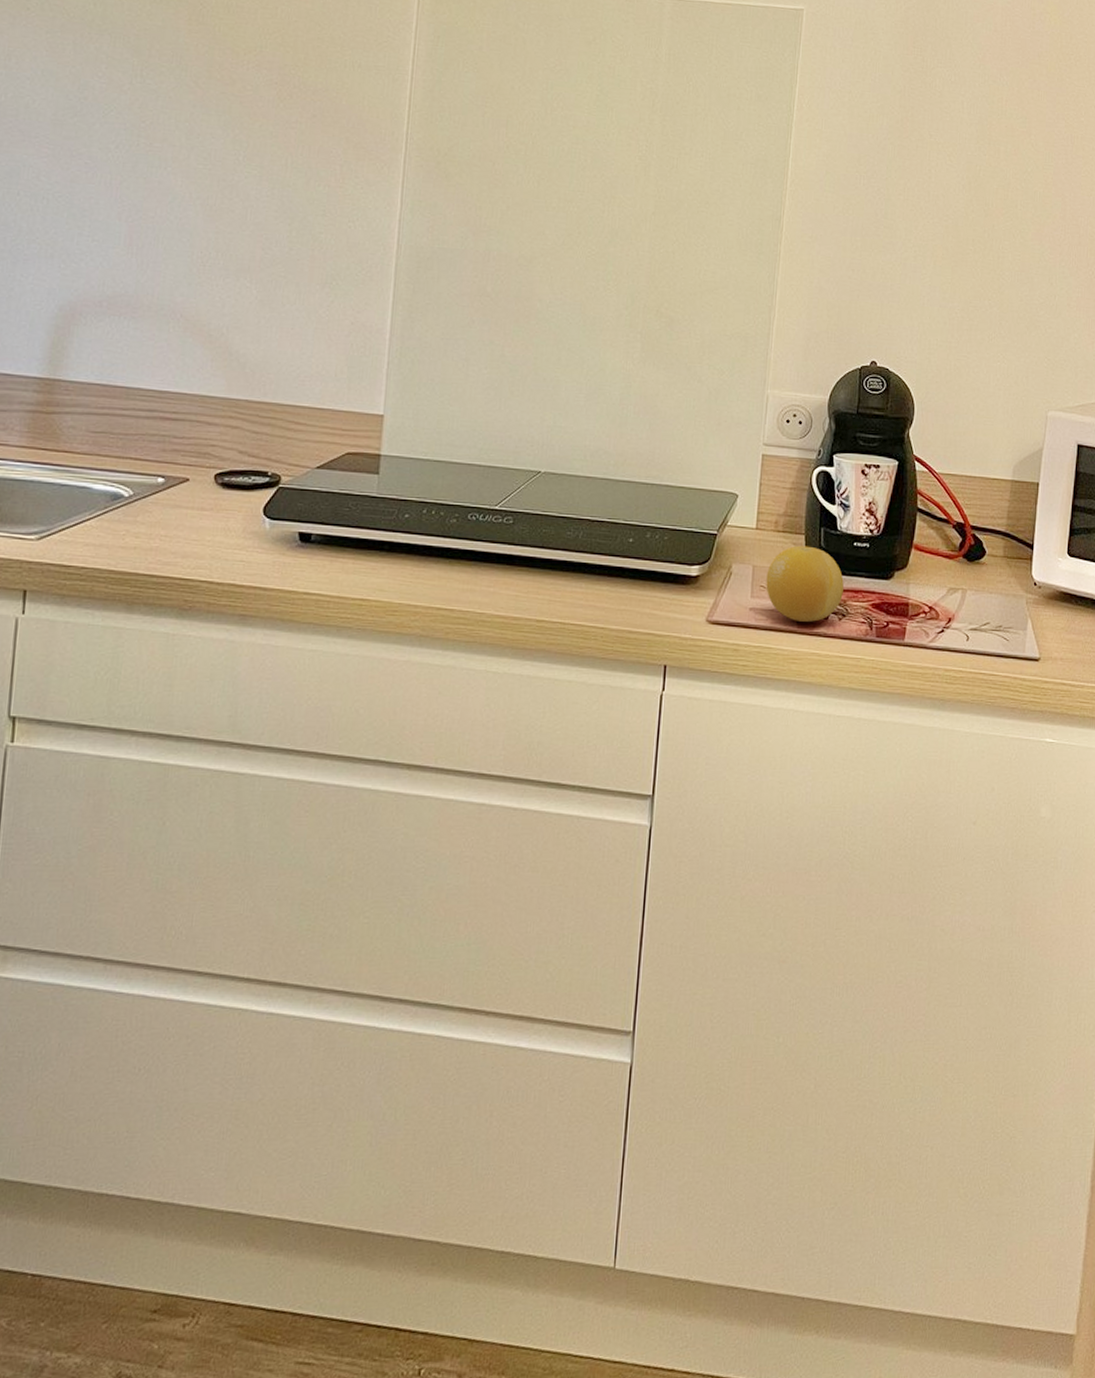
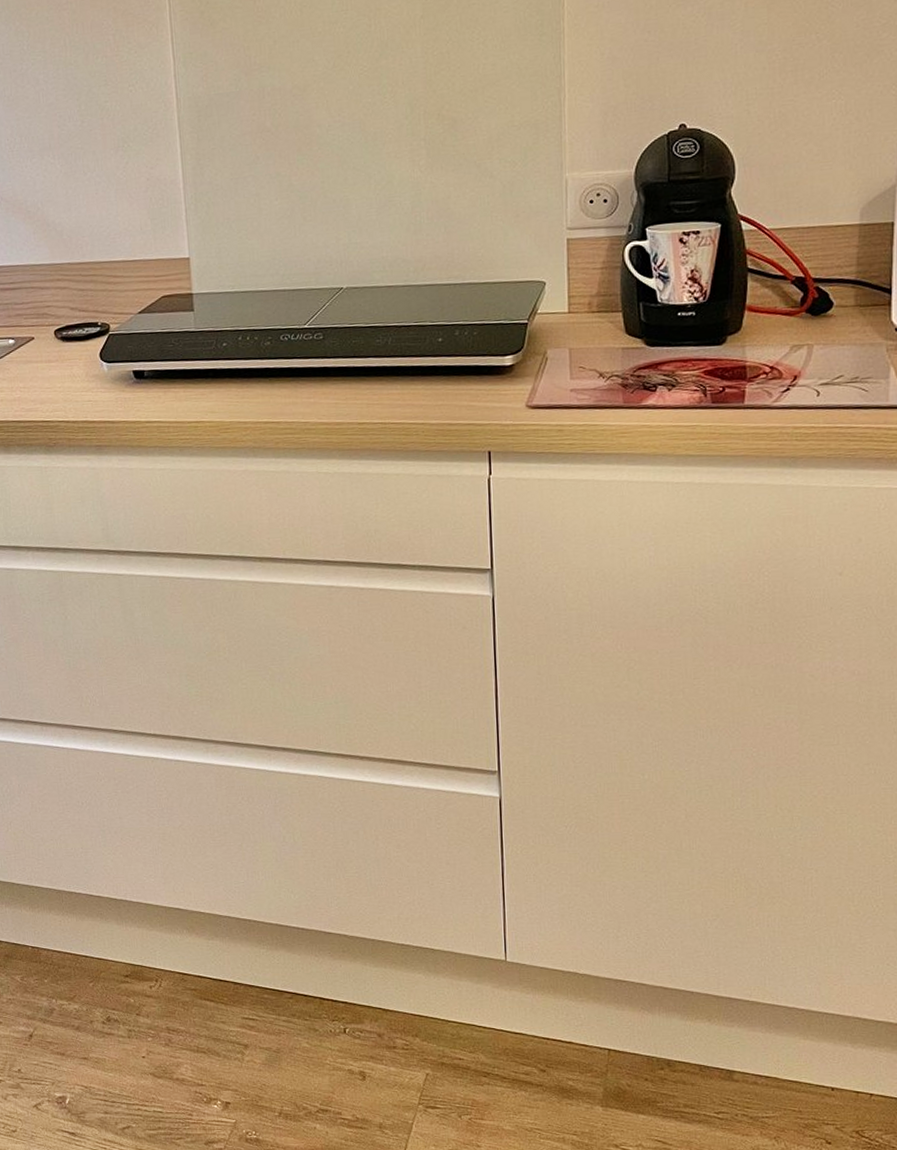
fruit: present [766,545,844,622] -> none [585,322,671,397]

